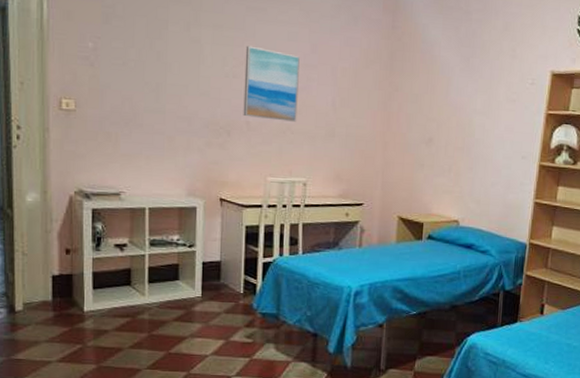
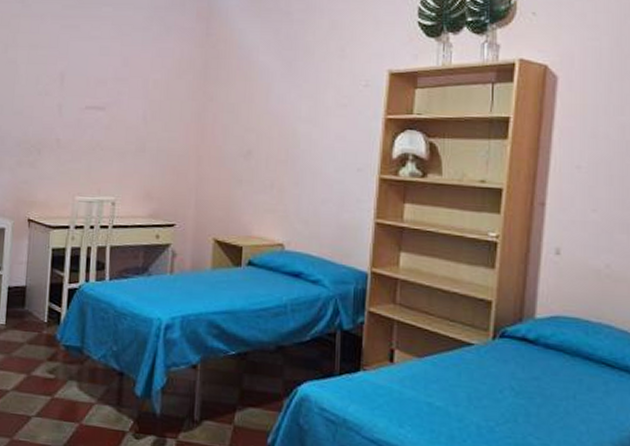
wall art: present [243,45,300,122] -> none [54,63,111,138]

